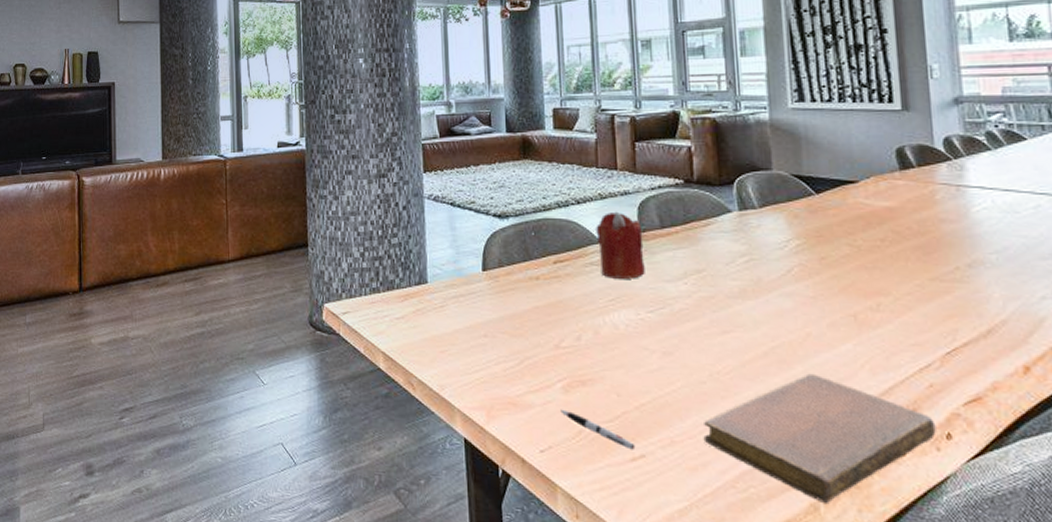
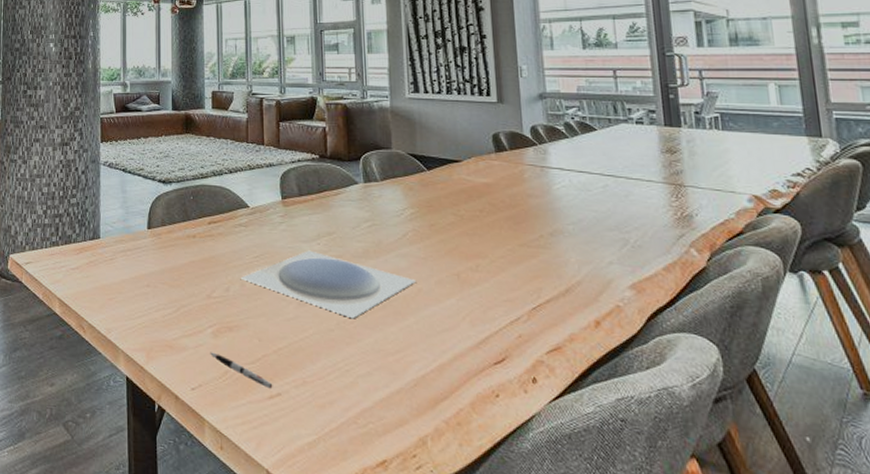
bowl: none [594,291,805,369] -> present [241,250,417,319]
candle: present [596,211,645,279] -> none [245,180,285,239]
notebook: present [703,373,936,503] -> none [330,324,524,438]

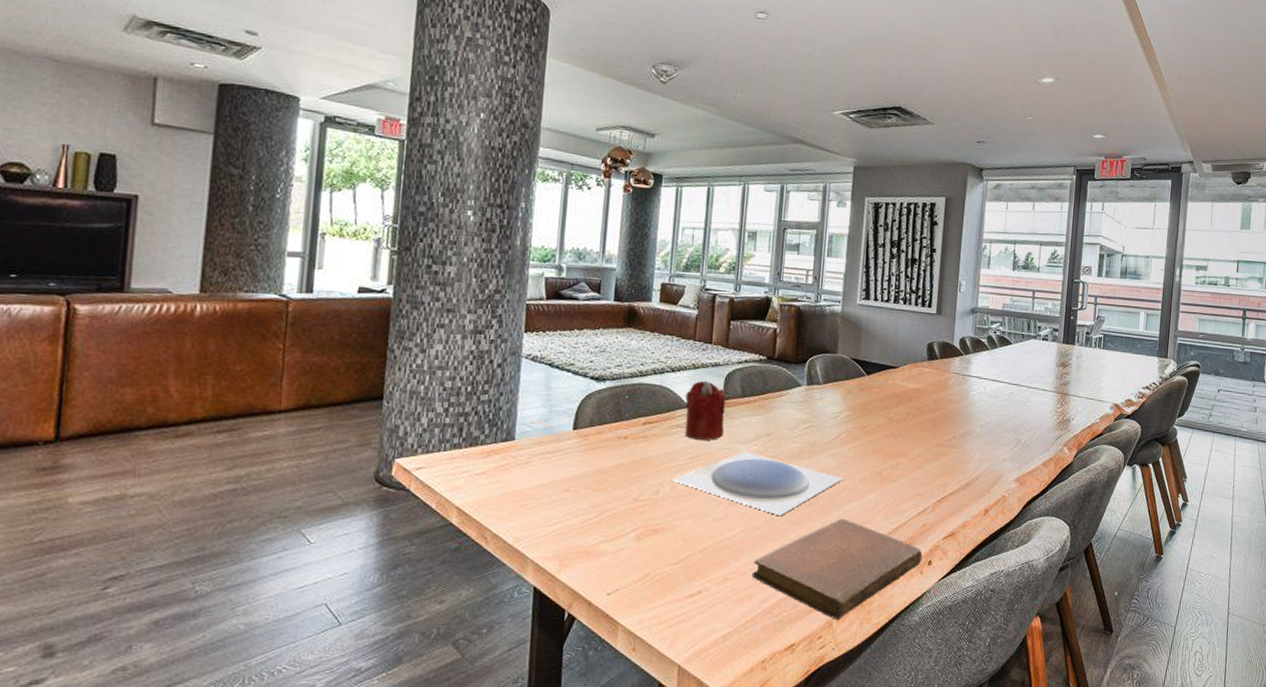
pen: present [210,352,273,389] -> none [631,555,694,588]
candle: none [245,180,285,239] -> present [685,380,726,440]
notebook: none [330,324,524,438] -> present [752,518,923,619]

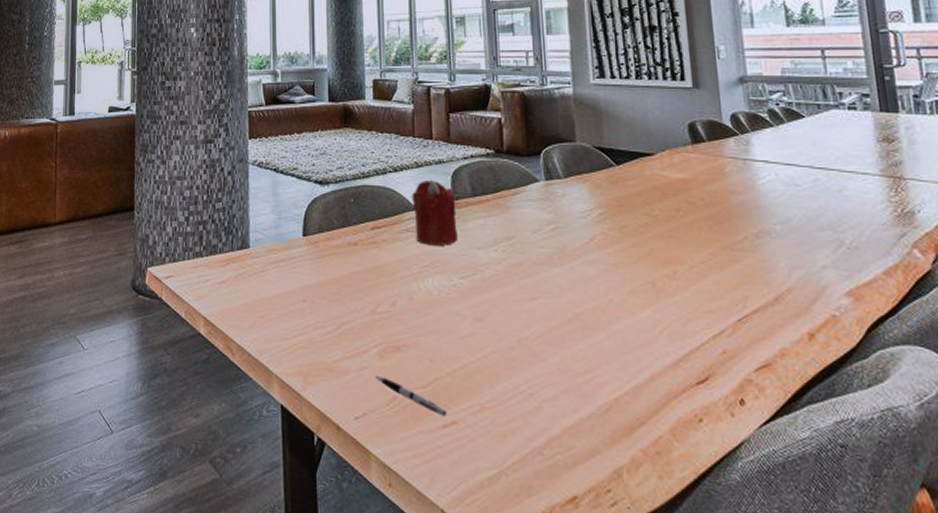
pen: none [631,555,694,588] -> present [375,375,447,417]
bowl: present [673,451,843,517] -> none [409,258,607,335]
notebook: present [752,518,923,619] -> none [512,339,731,470]

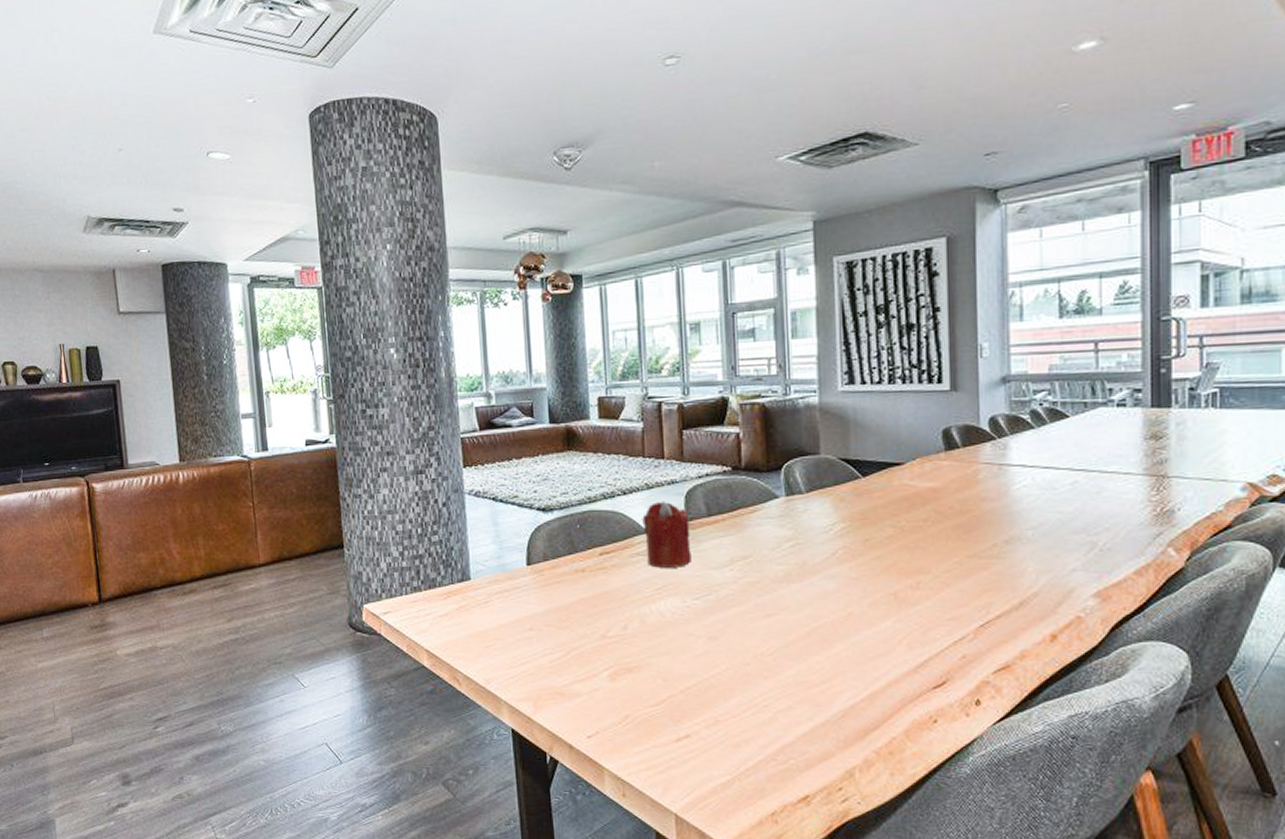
pen: present [375,375,447,417] -> none [607,696,681,731]

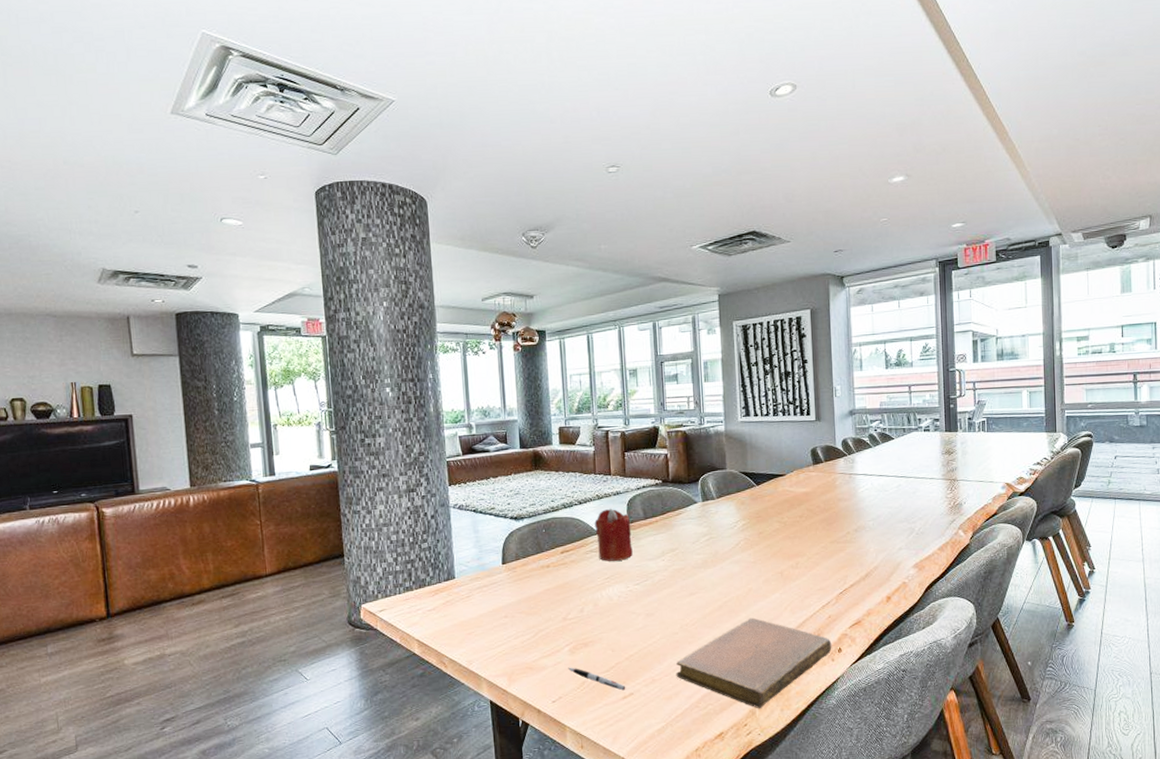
pen: none [607,696,681,731] -> present [568,667,626,691]
notebook: none [746,651,966,769] -> present [676,617,832,708]

